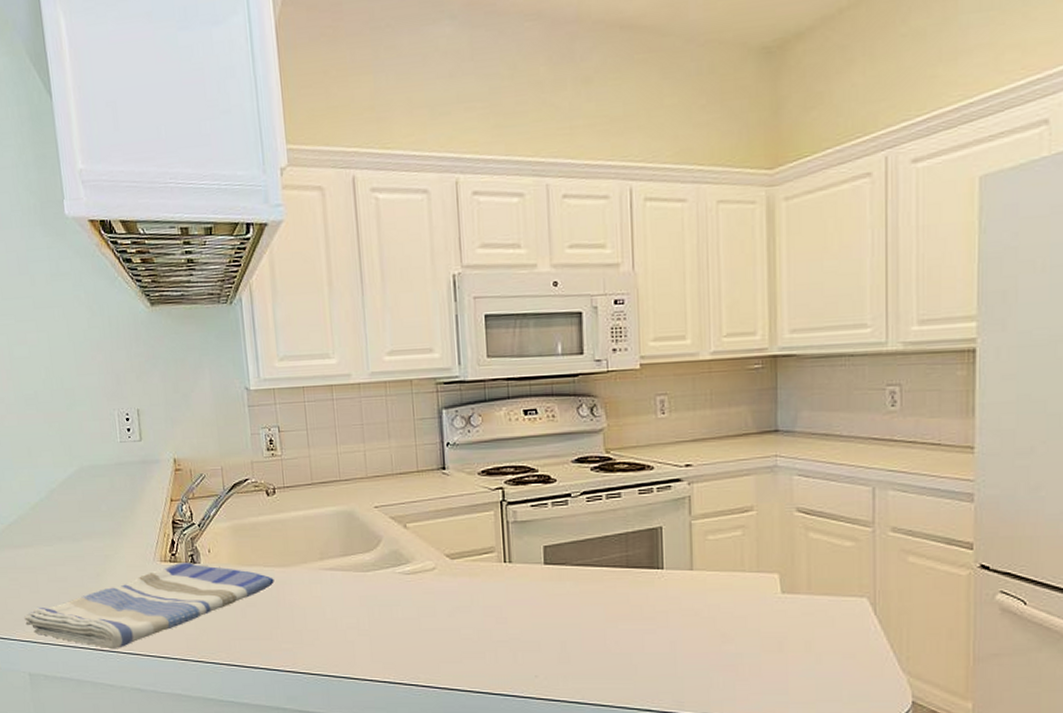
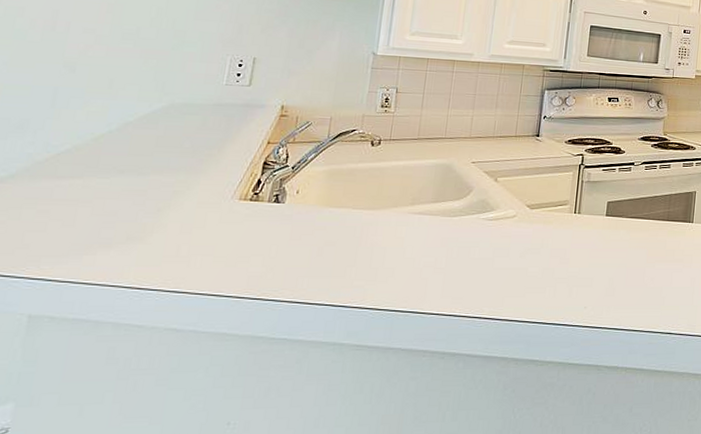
dish towel: present [24,563,274,650] -> none [43,202,361,288]

